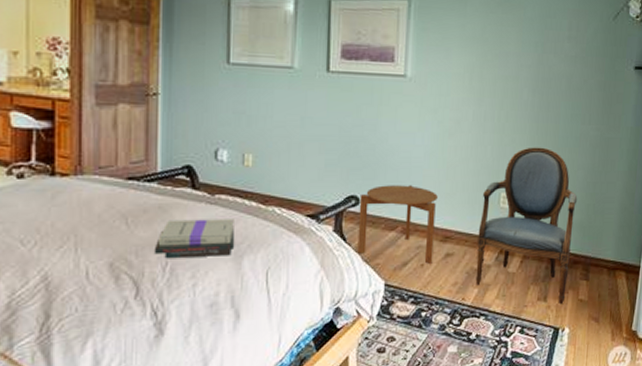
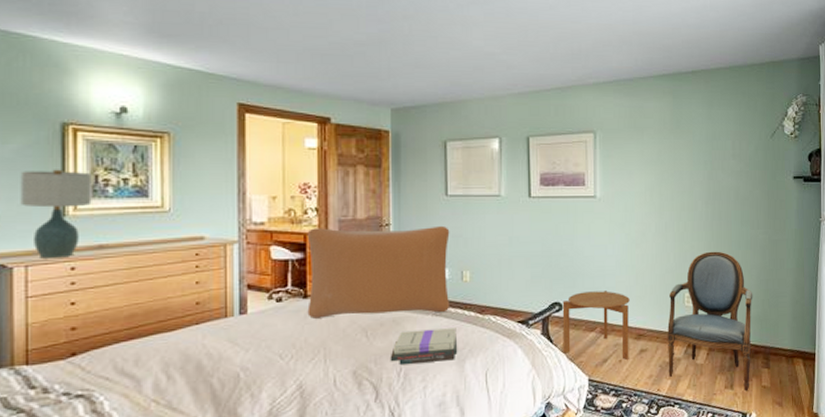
cushion: none [55,93,231,201] -> present [307,225,450,319]

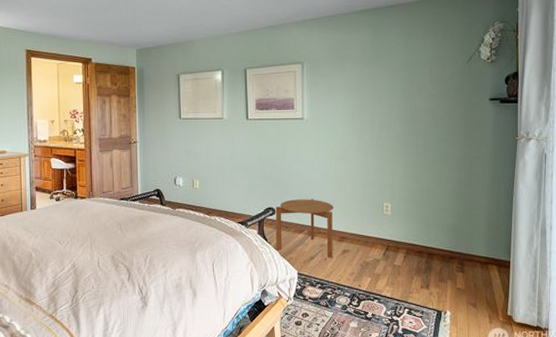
cushion: present [307,225,450,319] -> none [76,143,184,214]
books: present [390,328,457,364] -> none [138,225,190,253]
armchair: present [666,251,753,392] -> none [367,166,449,292]

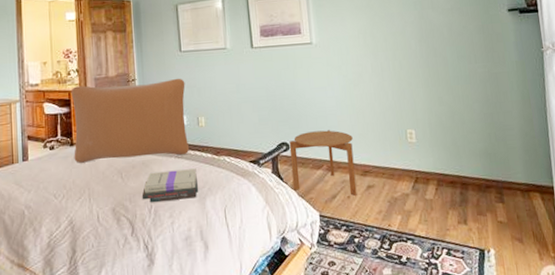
cushion: none [76,143,184,214] -> present [71,78,190,163]
books: none [138,225,190,253] -> present [141,168,198,202]

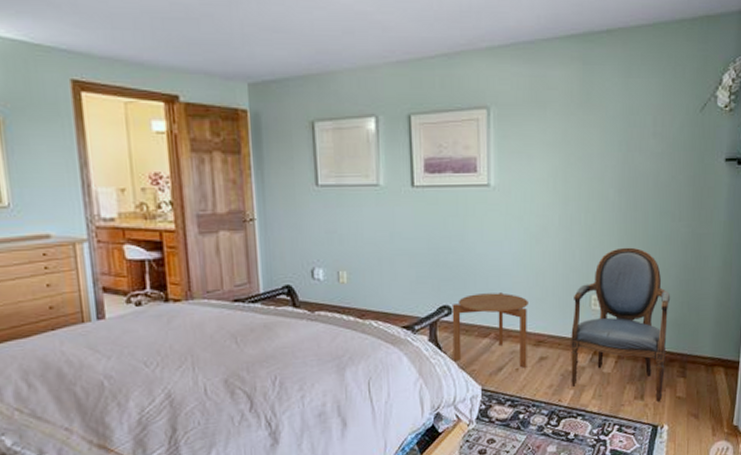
cushion: present [71,78,190,163] -> none [162,220,327,324]
books: present [141,168,198,202] -> none [263,333,336,373]
armchair: none [391,87,485,227] -> present [569,247,671,403]

